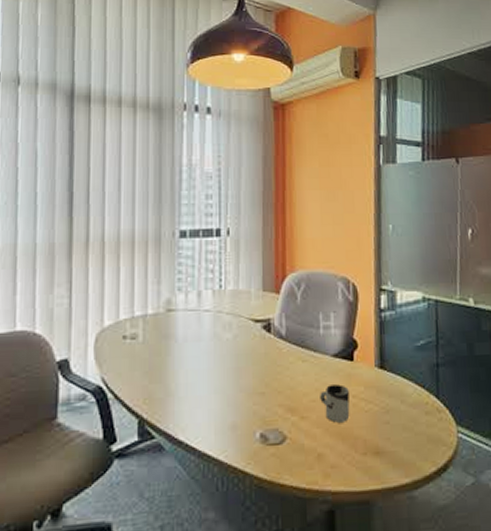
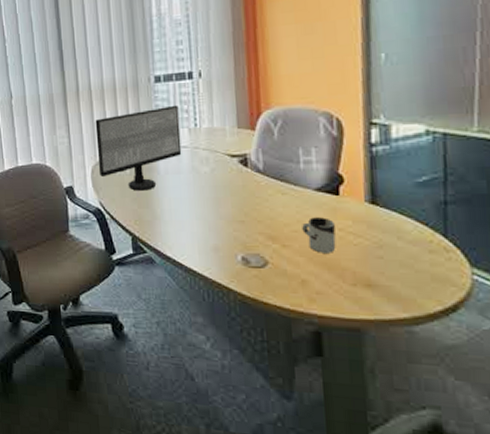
computer monitor: none [104,263,204,363] -> present [95,105,182,191]

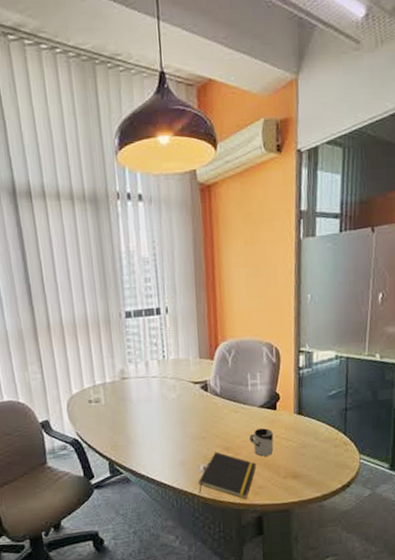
computer monitor: present [95,105,182,191] -> none [68,338,152,420]
notepad: none [235,240,312,306] -> present [198,451,256,500]

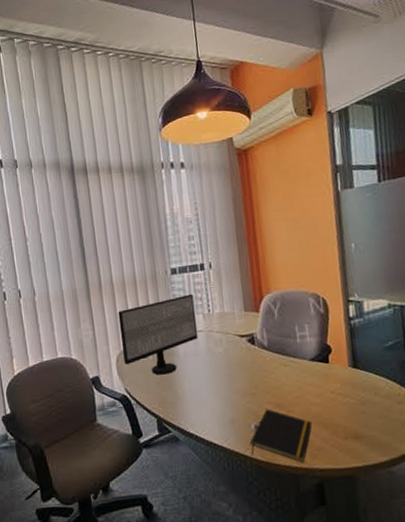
computer monitor: none [68,338,152,420] -> present [118,293,198,375]
cup: present [249,428,274,457] -> none [302,383,330,414]

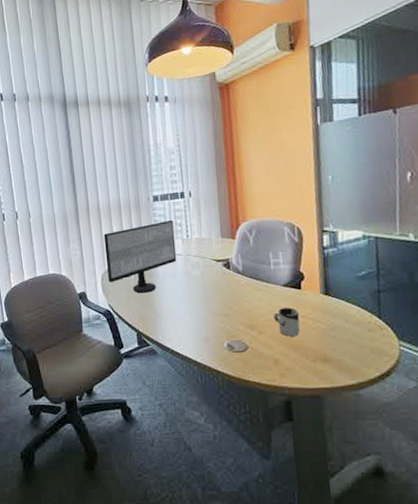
notepad: present [250,409,312,463] -> none [222,329,282,381]
cup: none [302,383,330,414] -> present [273,307,300,337]

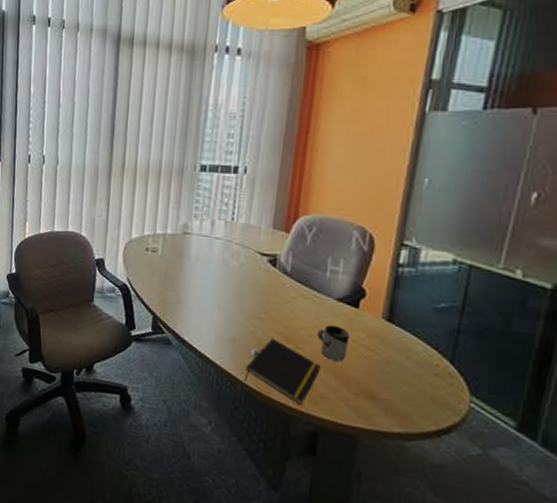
computer monitor: present [103,219,177,293] -> none [131,196,219,275]
notepad: none [222,329,282,381] -> present [244,338,321,406]

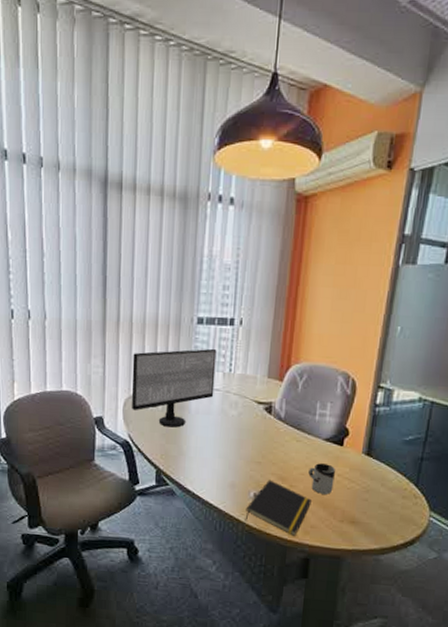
computer monitor: none [131,196,219,275] -> present [131,348,217,428]

